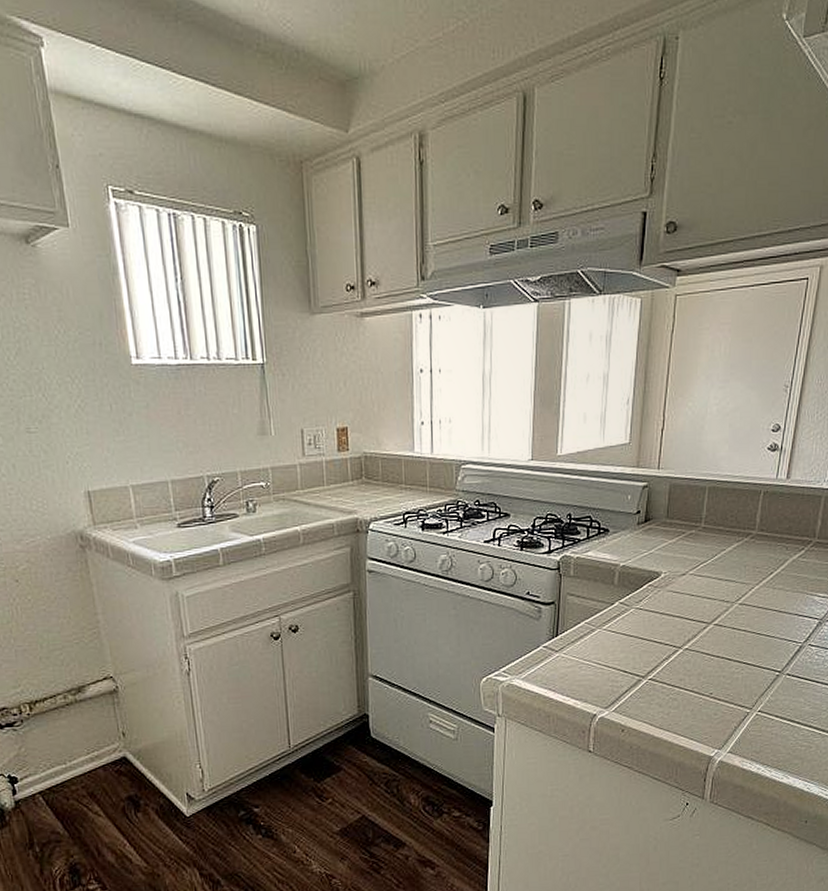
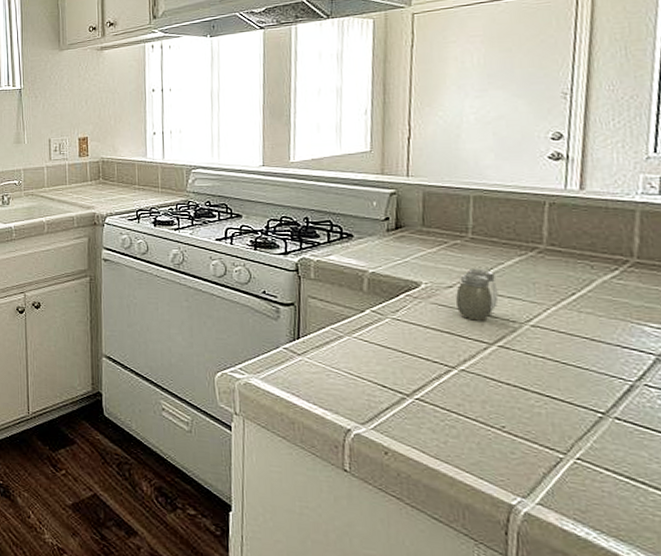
salt and pepper shaker: none [687,555,719,604] -> present [456,268,499,321]

